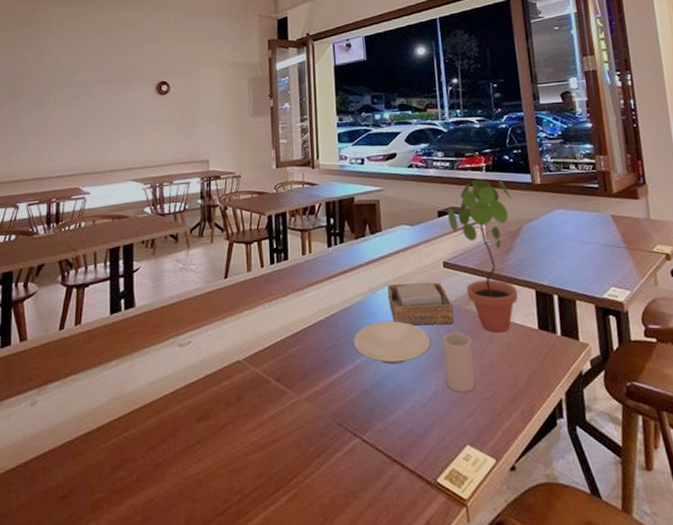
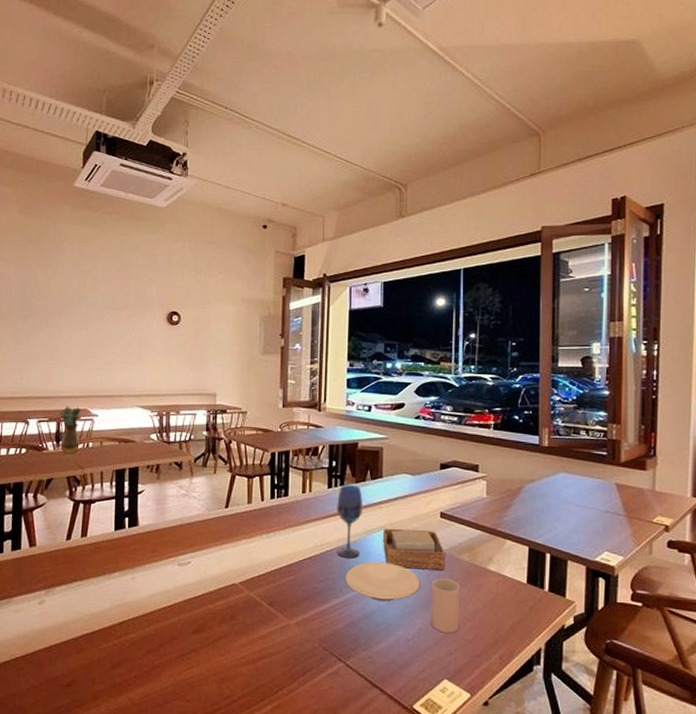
vase: none [49,185,72,237] -> present [59,406,81,454]
wineglass: none [338,242,366,321] -> present [337,485,363,558]
potted plant: present [447,178,518,333] -> none [449,436,516,583]

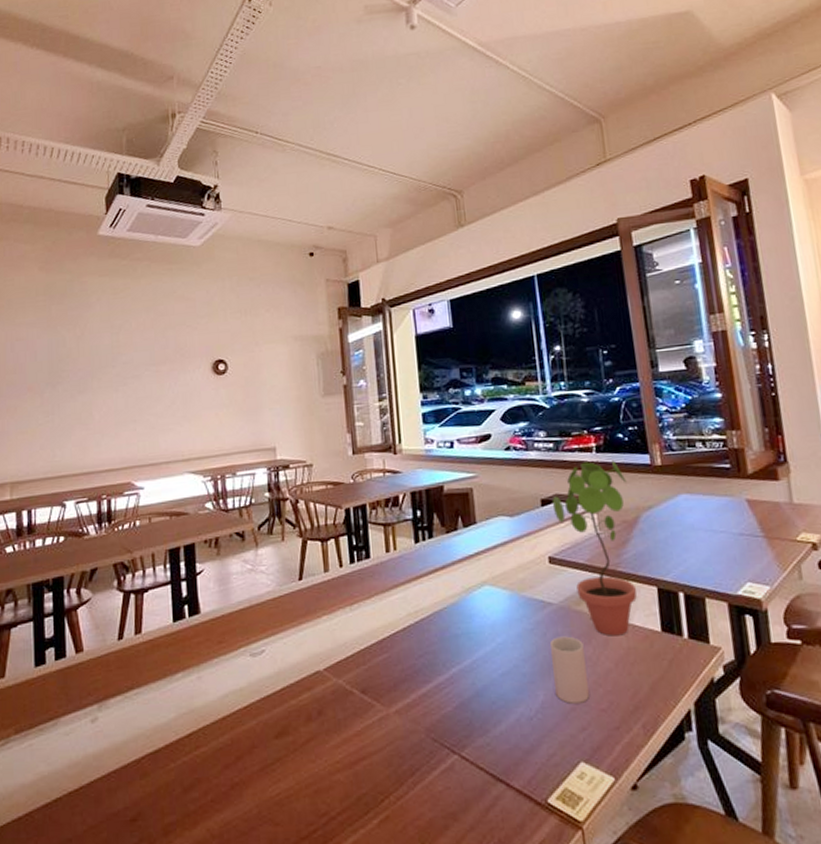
vase: present [59,406,81,454] -> none [99,480,125,537]
wineglass: present [337,485,363,558] -> none [427,536,461,625]
saucer: present [344,562,421,601] -> none [446,624,538,673]
napkin holder: present [383,528,446,570] -> none [485,580,563,630]
potted plant: none [449,436,516,583] -> present [552,460,637,636]

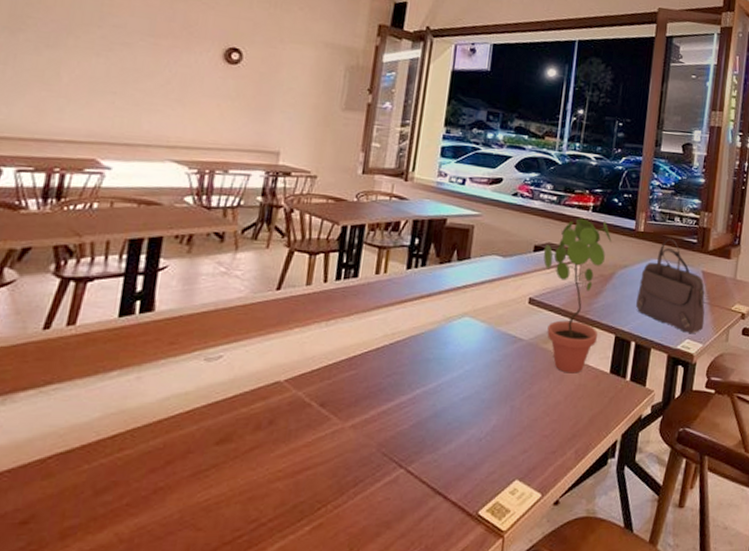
cup: present [550,636,589,704] -> none [507,369,542,429]
handbag: none [670,468,766,576] -> present [636,239,705,334]

